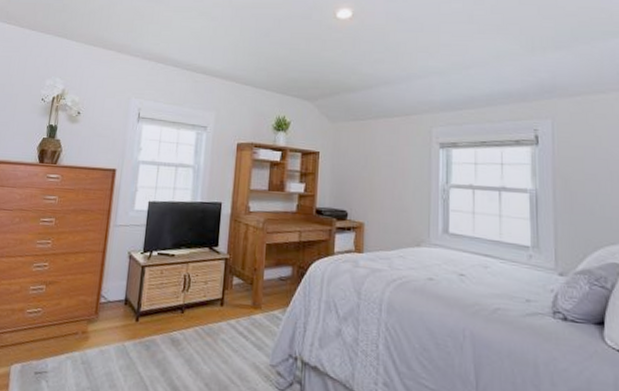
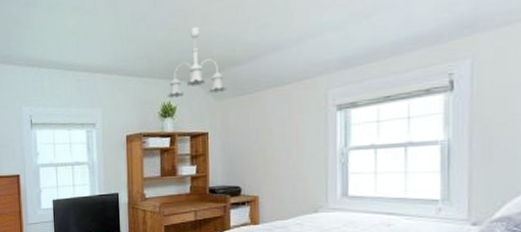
ceiling light fixture: none [283,50,340,115] -> present [167,26,227,98]

